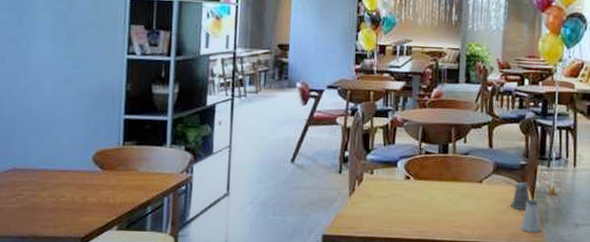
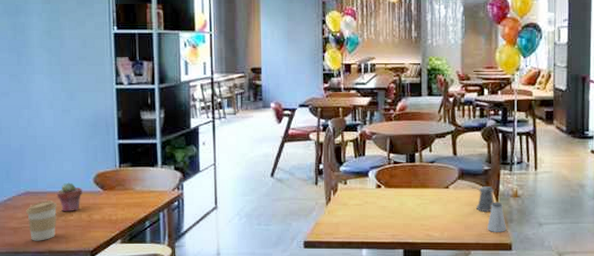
coffee cup: none [11,179,48,225] -> present [26,200,57,241]
potted succulent: none [48,159,79,193] -> present [56,182,82,212]

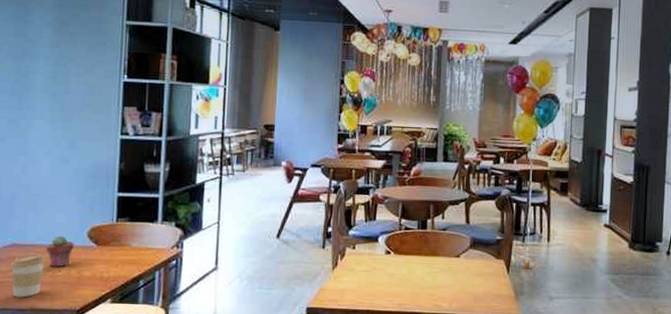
pepper shaker: present [472,186,494,213] -> none [483,256,506,284]
saltshaker: present [487,202,506,232] -> none [497,273,516,305]

